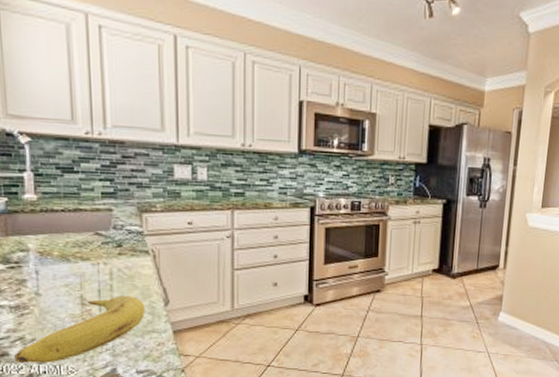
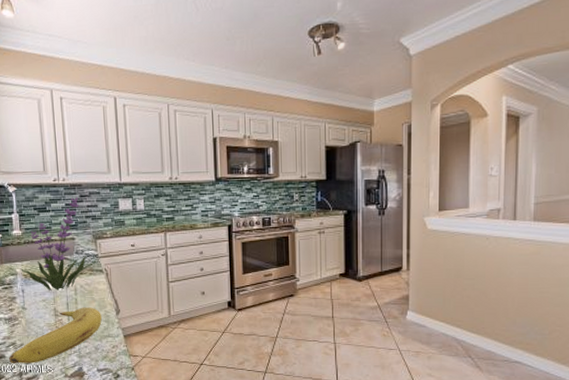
plant: none [34,157,141,274] -> present [21,197,97,290]

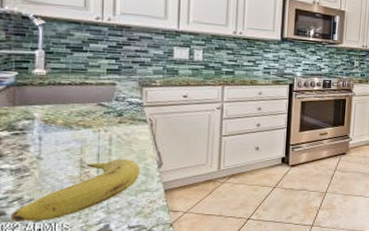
plant: present [21,197,97,290] -> none [40,39,140,140]

